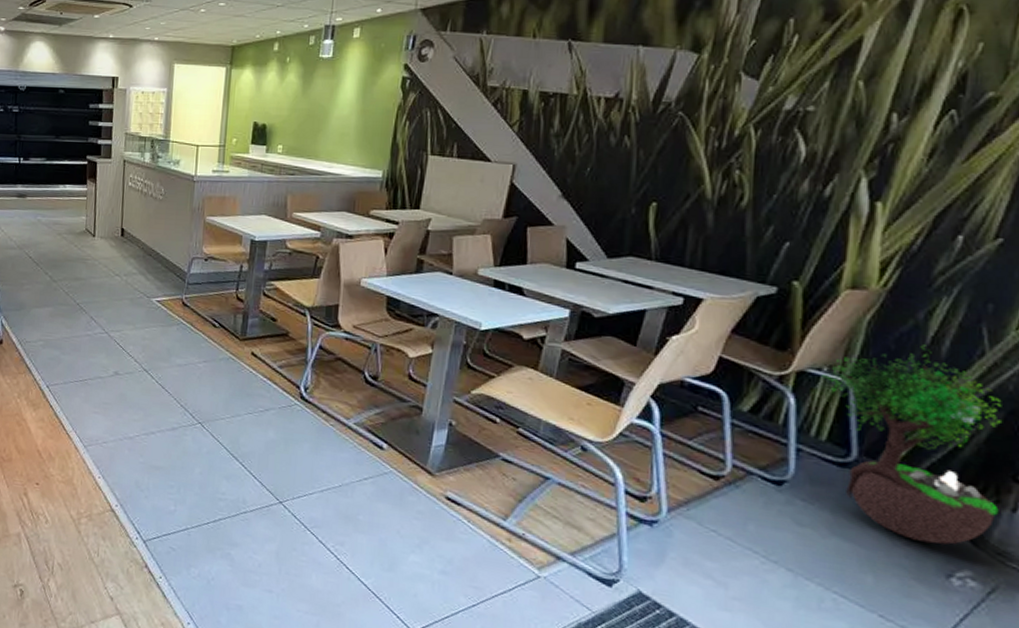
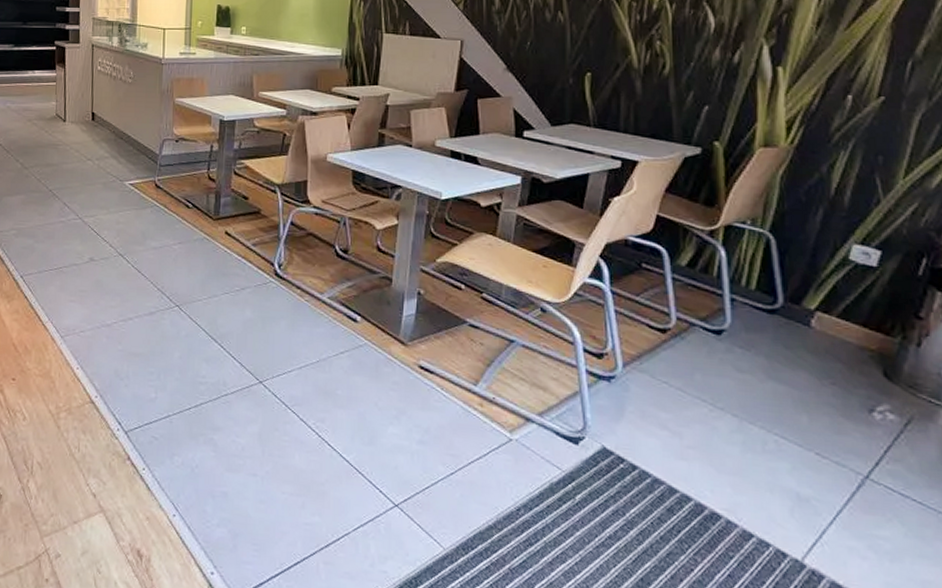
potted tree: present [820,345,1002,545] -> none [745,196,906,381]

